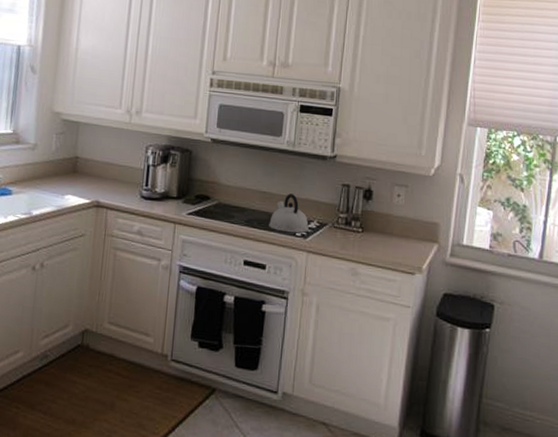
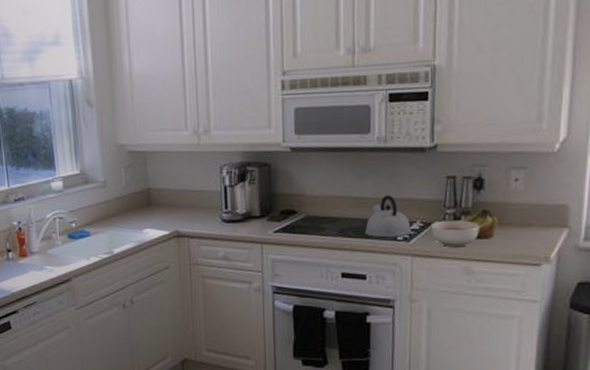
bowl: none [325,223,367,251] -> present [430,220,480,249]
fruit: none [349,217,382,245] -> present [458,208,498,239]

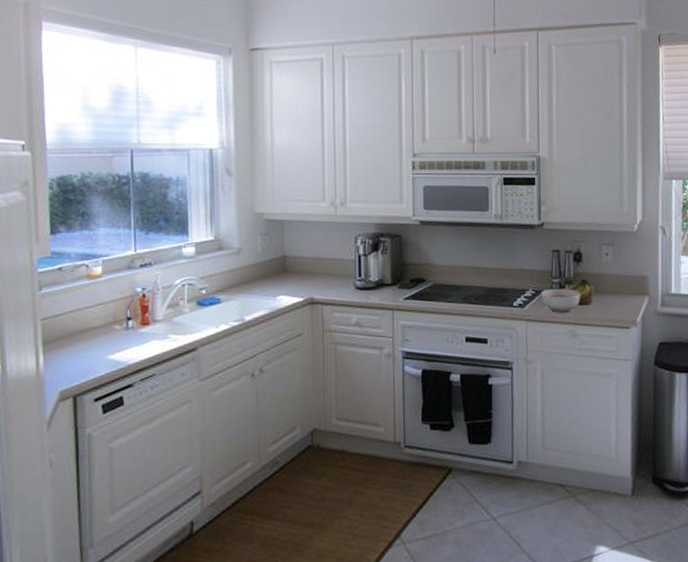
kettle: present [364,195,411,238] -> none [485,266,525,305]

